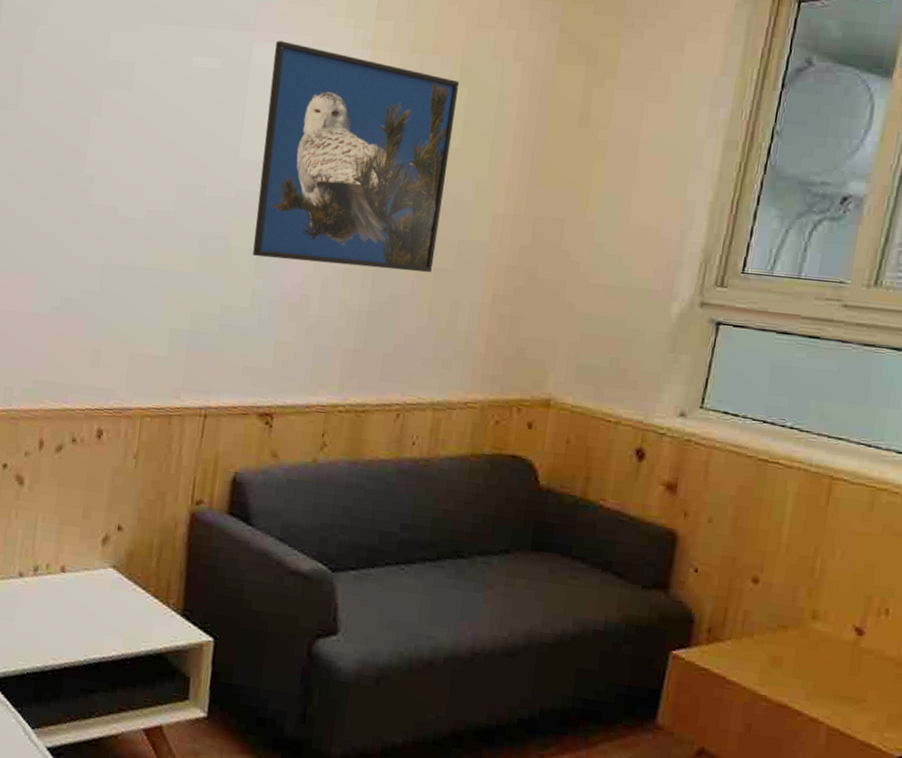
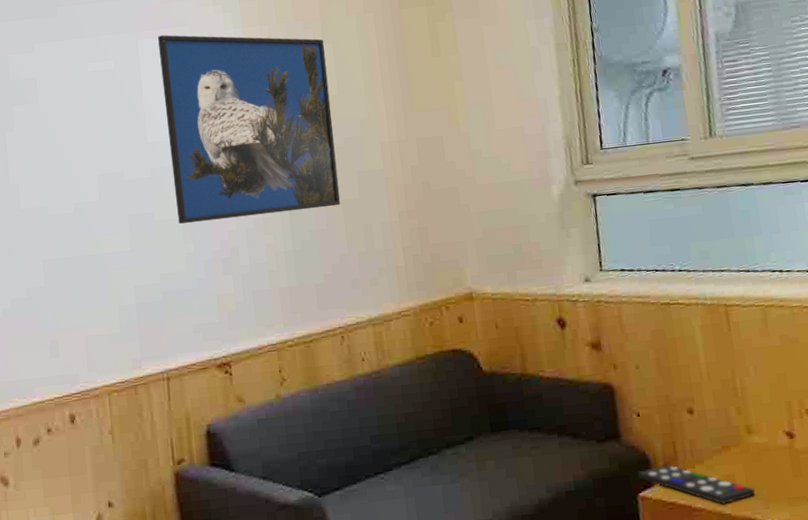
remote control: none [676,628,801,685] -> present [636,465,756,504]

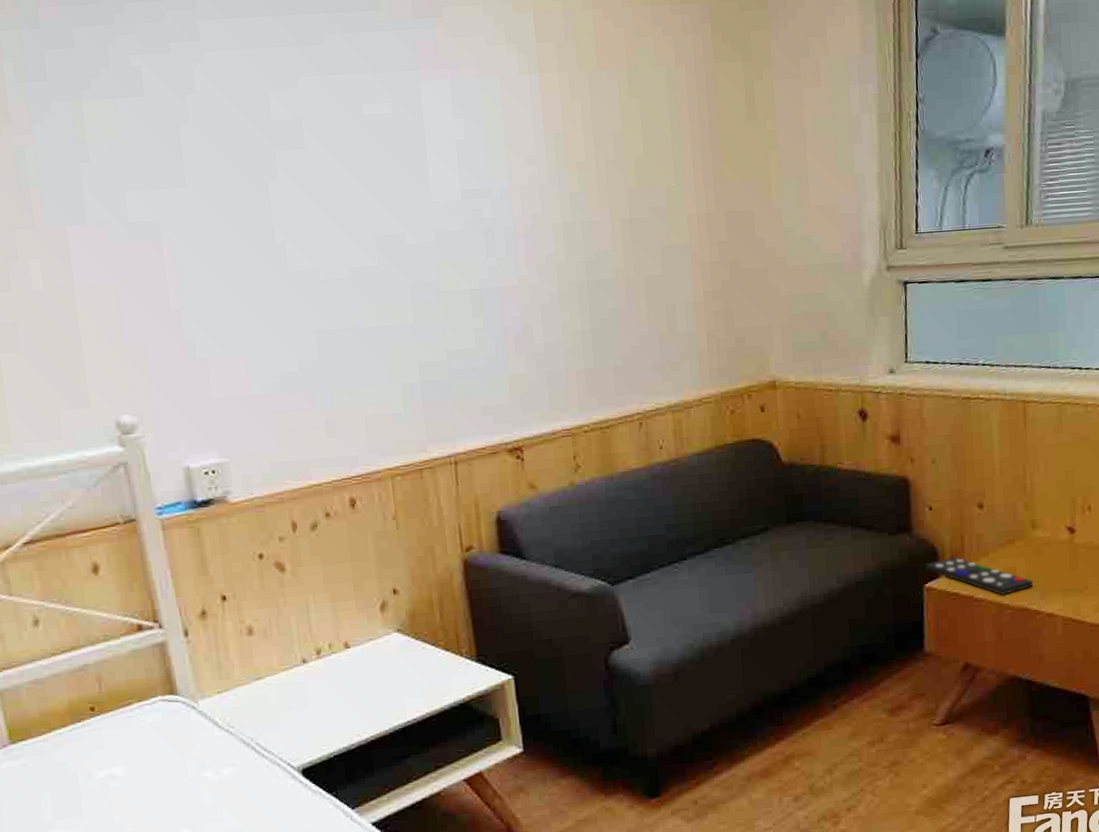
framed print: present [157,34,341,224] -> none [442,76,643,296]

